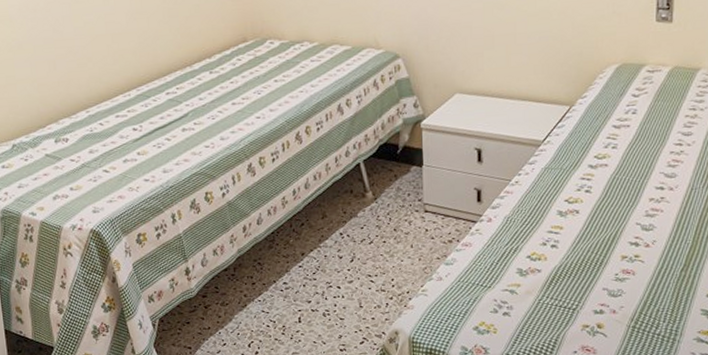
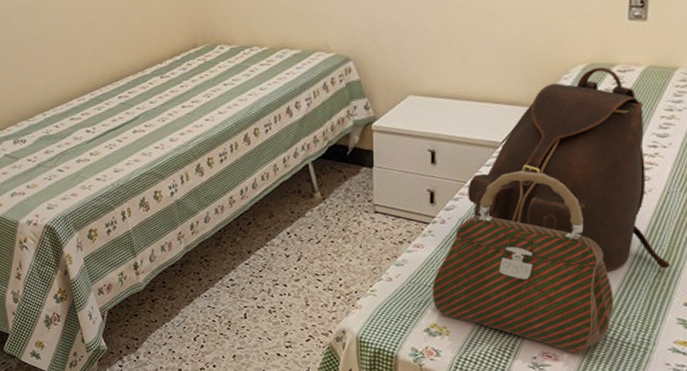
handbag: none [480,169,645,347] -> present [432,171,614,354]
backpack: none [512,66,695,266] -> present [468,66,671,272]

